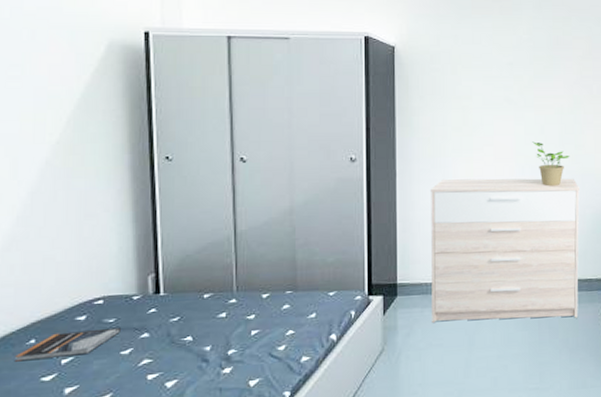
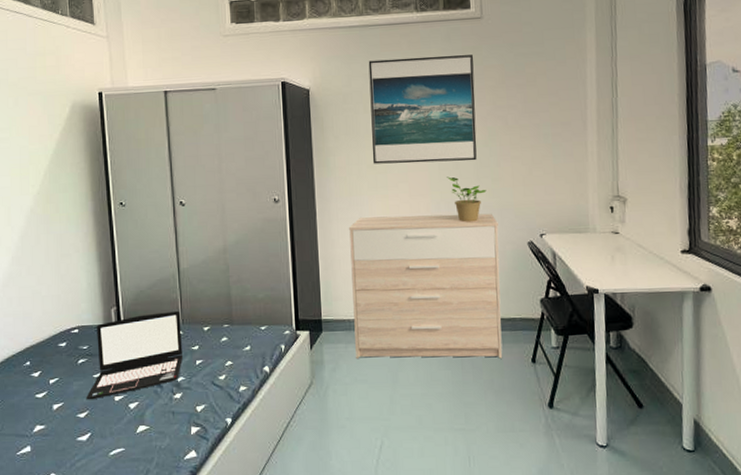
book: present [15,327,121,362] -> none [16,353,92,380]
laptop: none [110,276,236,381] -> present [86,310,184,400]
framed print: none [458,22,563,127] -> present [368,55,477,164]

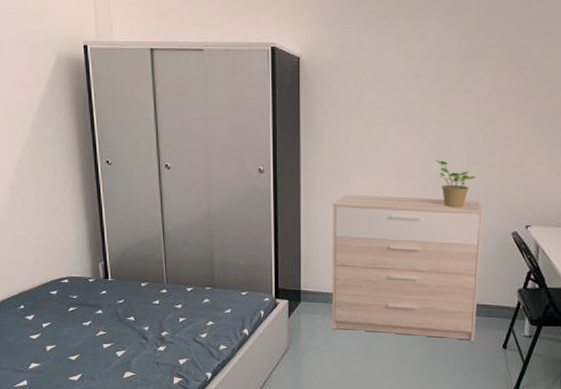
laptop: present [86,310,184,400] -> none [76,270,167,345]
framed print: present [368,55,477,164] -> none [361,30,475,145]

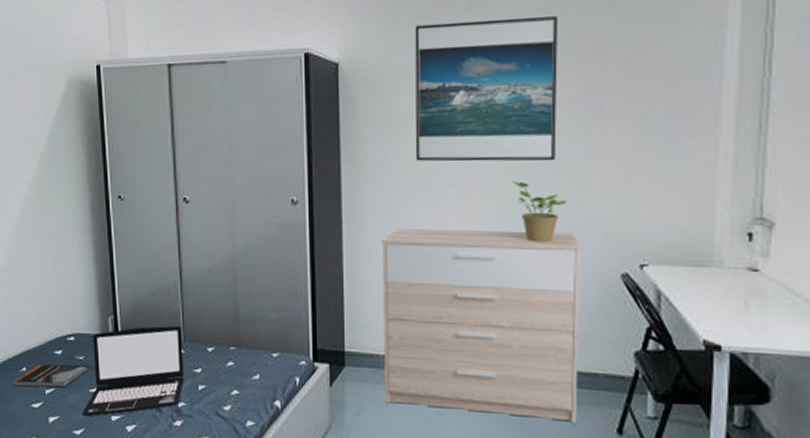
book: none [12,302,82,322] -> present [13,364,89,388]
laptop: none [76,270,167,345] -> present [82,325,185,417]
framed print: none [361,30,475,145] -> present [415,16,558,162]

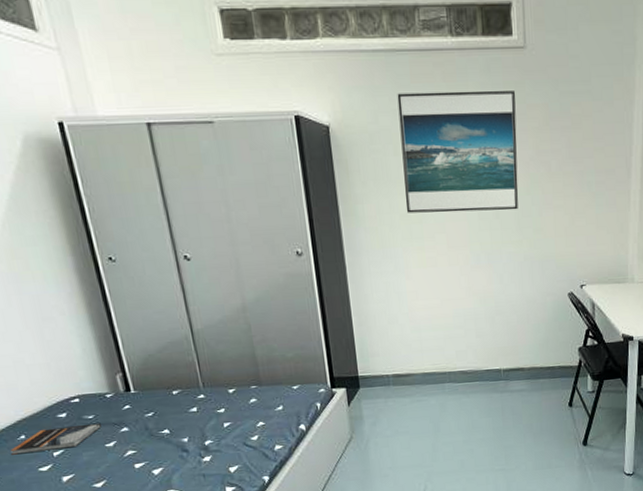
laptop: present [82,325,185,417] -> none [100,374,209,470]
sideboard: present [382,227,581,424] -> none [383,265,542,412]
potted plant: present [513,181,567,243] -> none [487,227,528,275]

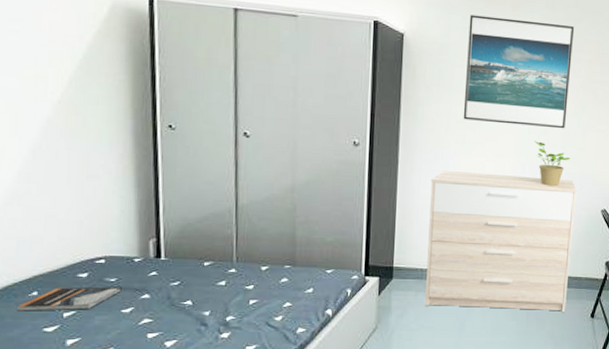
sideboard: none [383,265,542,412] -> present [425,170,577,313]
potted plant: none [487,227,528,275] -> present [534,141,570,187]

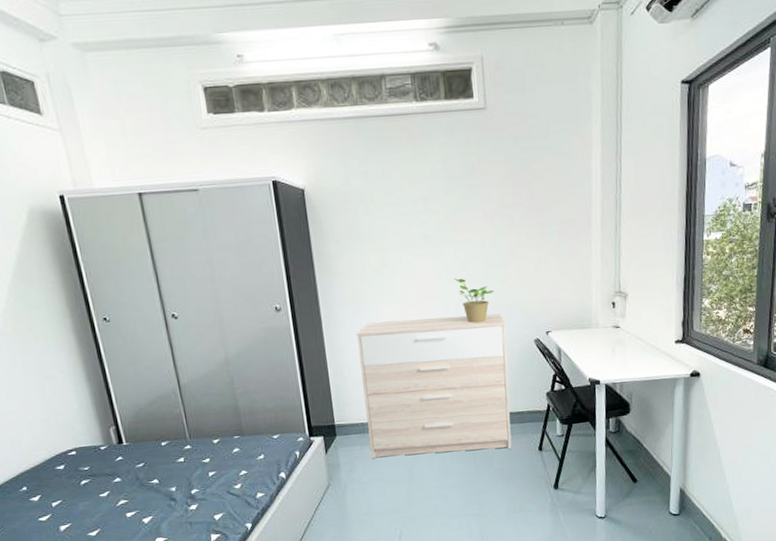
book: present [18,286,122,311] -> none [13,474,96,506]
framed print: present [463,14,574,129] -> none [366,149,484,268]

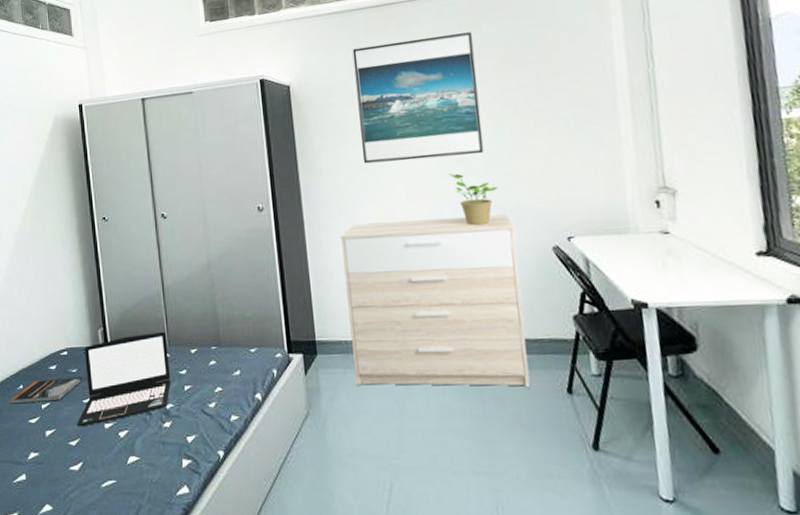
book: none [13,474,96,506] -> present [11,377,82,404]
laptop: none [95,425,195,519] -> present [77,331,171,427]
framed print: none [366,149,484,268] -> present [352,32,484,164]

